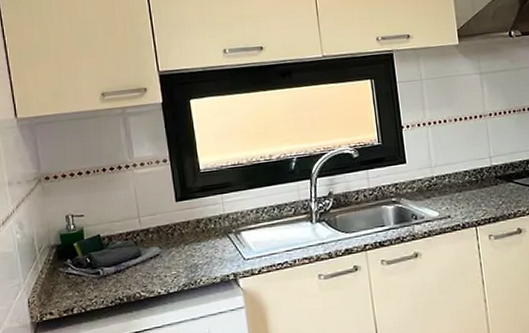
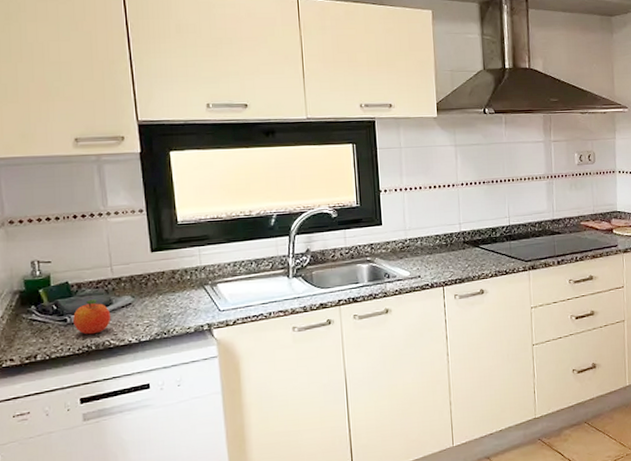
fruit: none [105,251,141,287] -> present [73,299,111,335]

